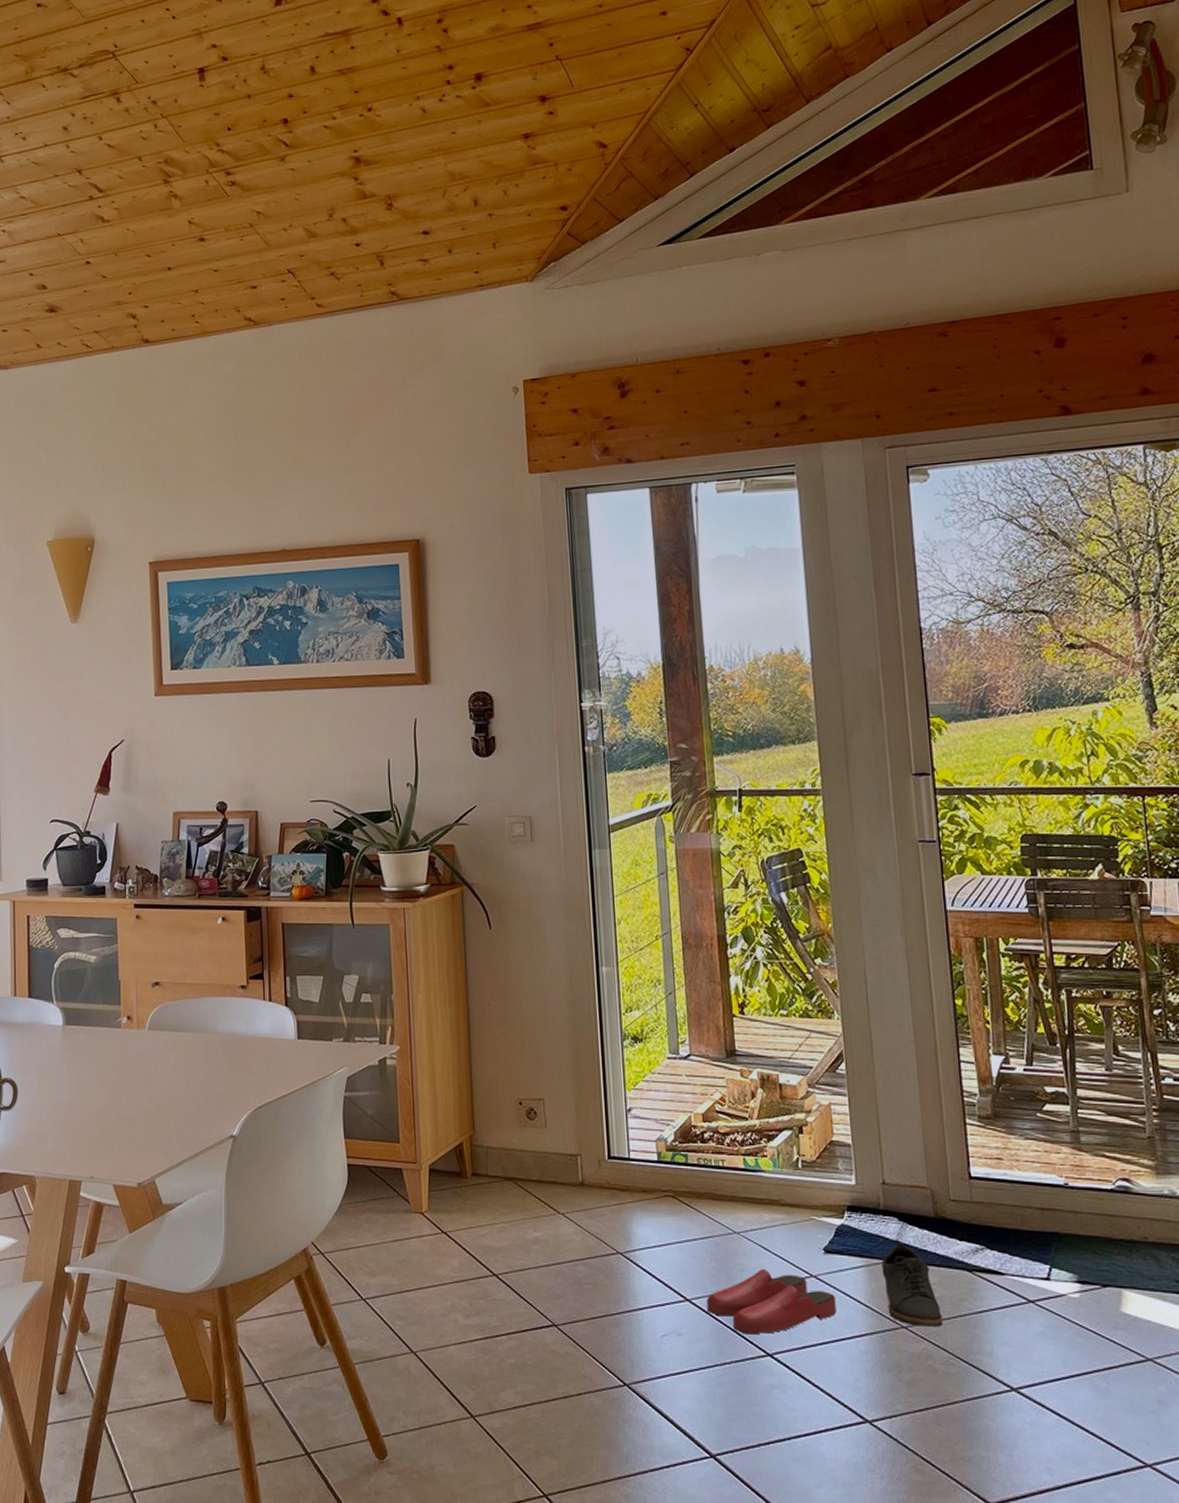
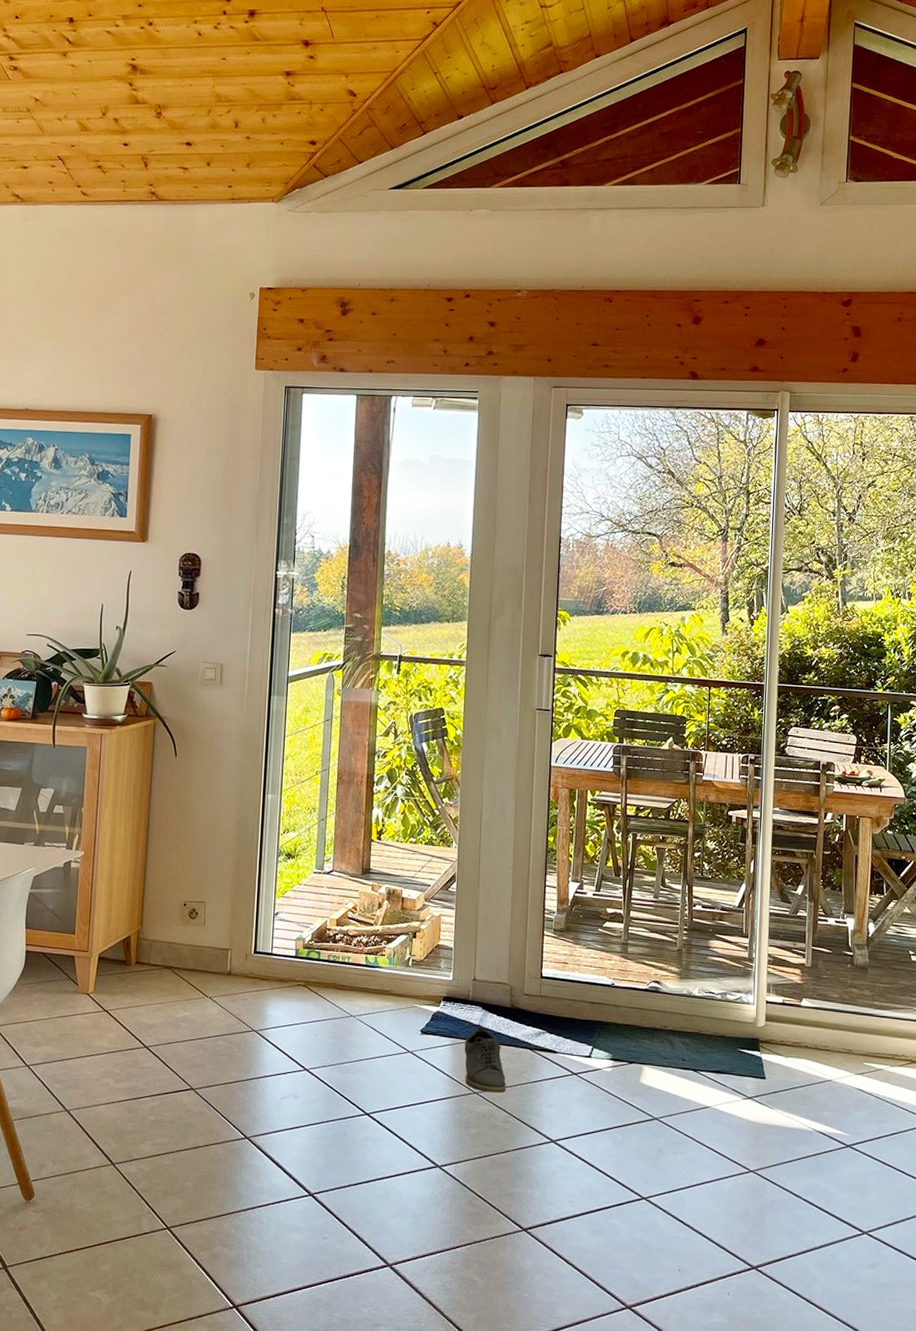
slippers: present [706,1268,837,1334] -> none [321,1045,425,1097]

